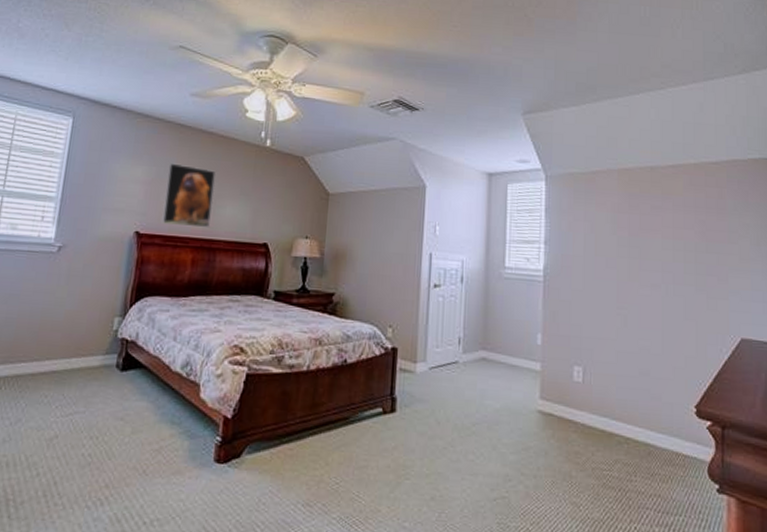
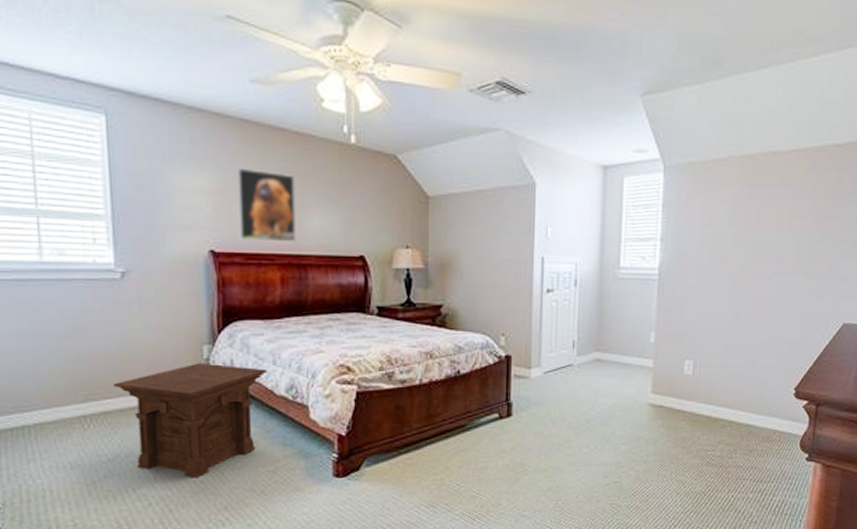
side table: none [29,333,168,451] -> present [112,362,268,479]

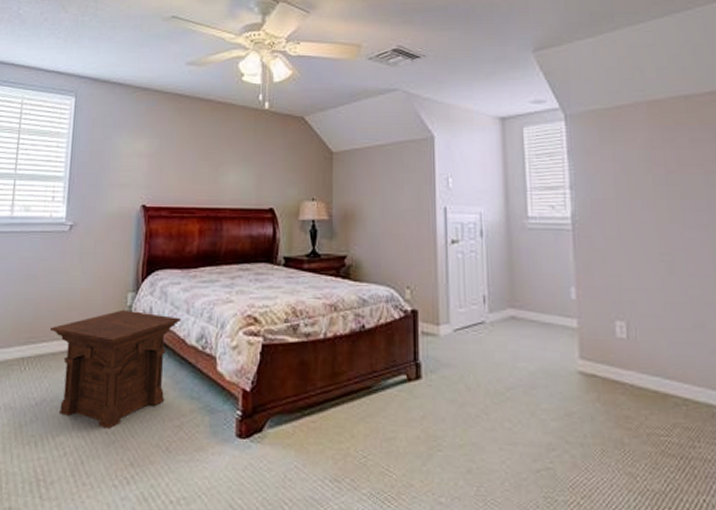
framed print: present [235,167,297,243] -> none [166,134,217,197]

